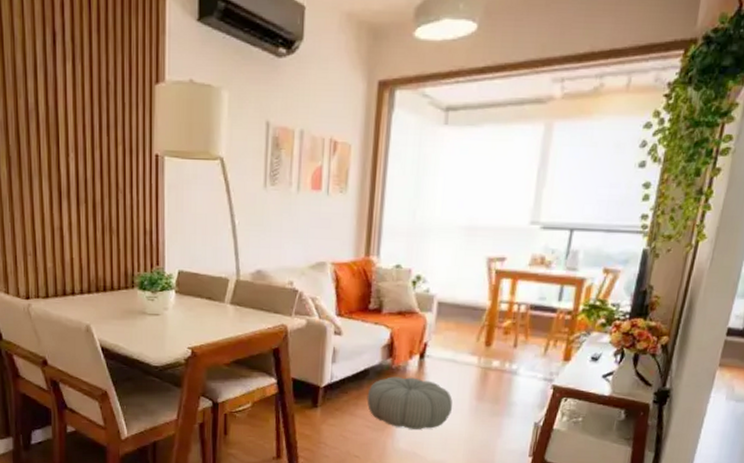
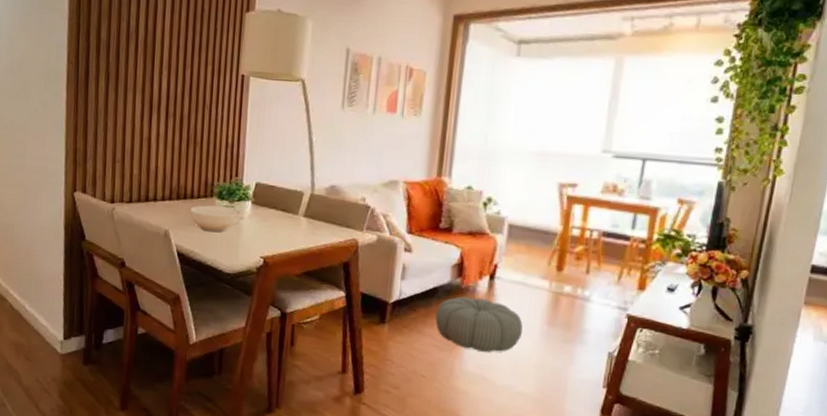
bowl: none [110,297,165,325] -> present [189,205,241,232]

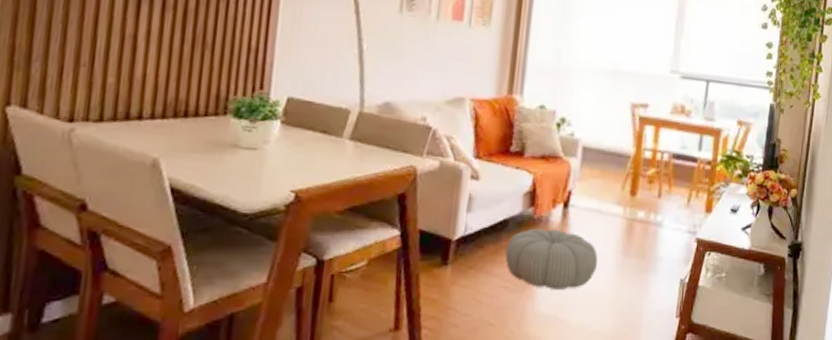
bowl: present [189,205,241,232] -> none [191,125,266,161]

